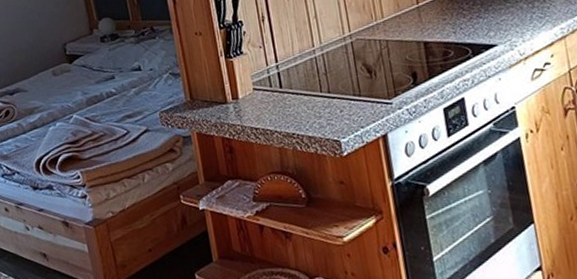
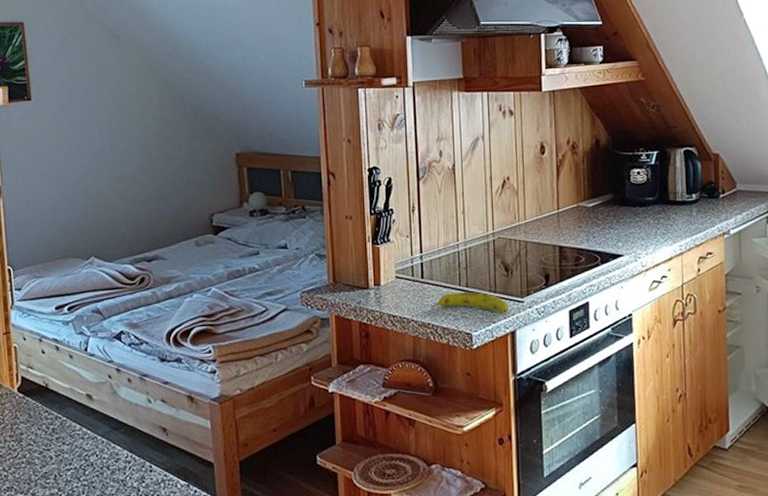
fruit: none [294,97,377,117] -> present [432,291,509,313]

